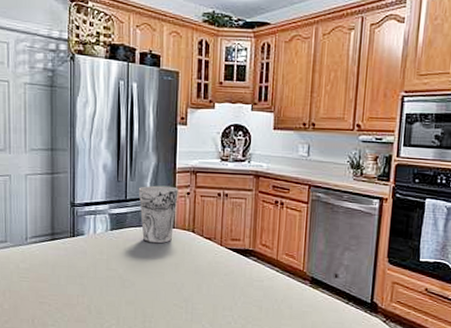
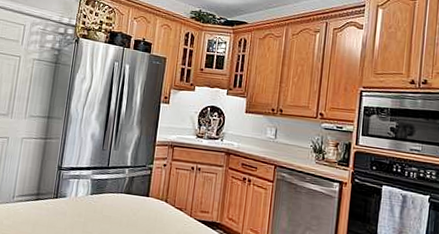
cup: present [138,185,178,244] -> none [119,155,156,211]

